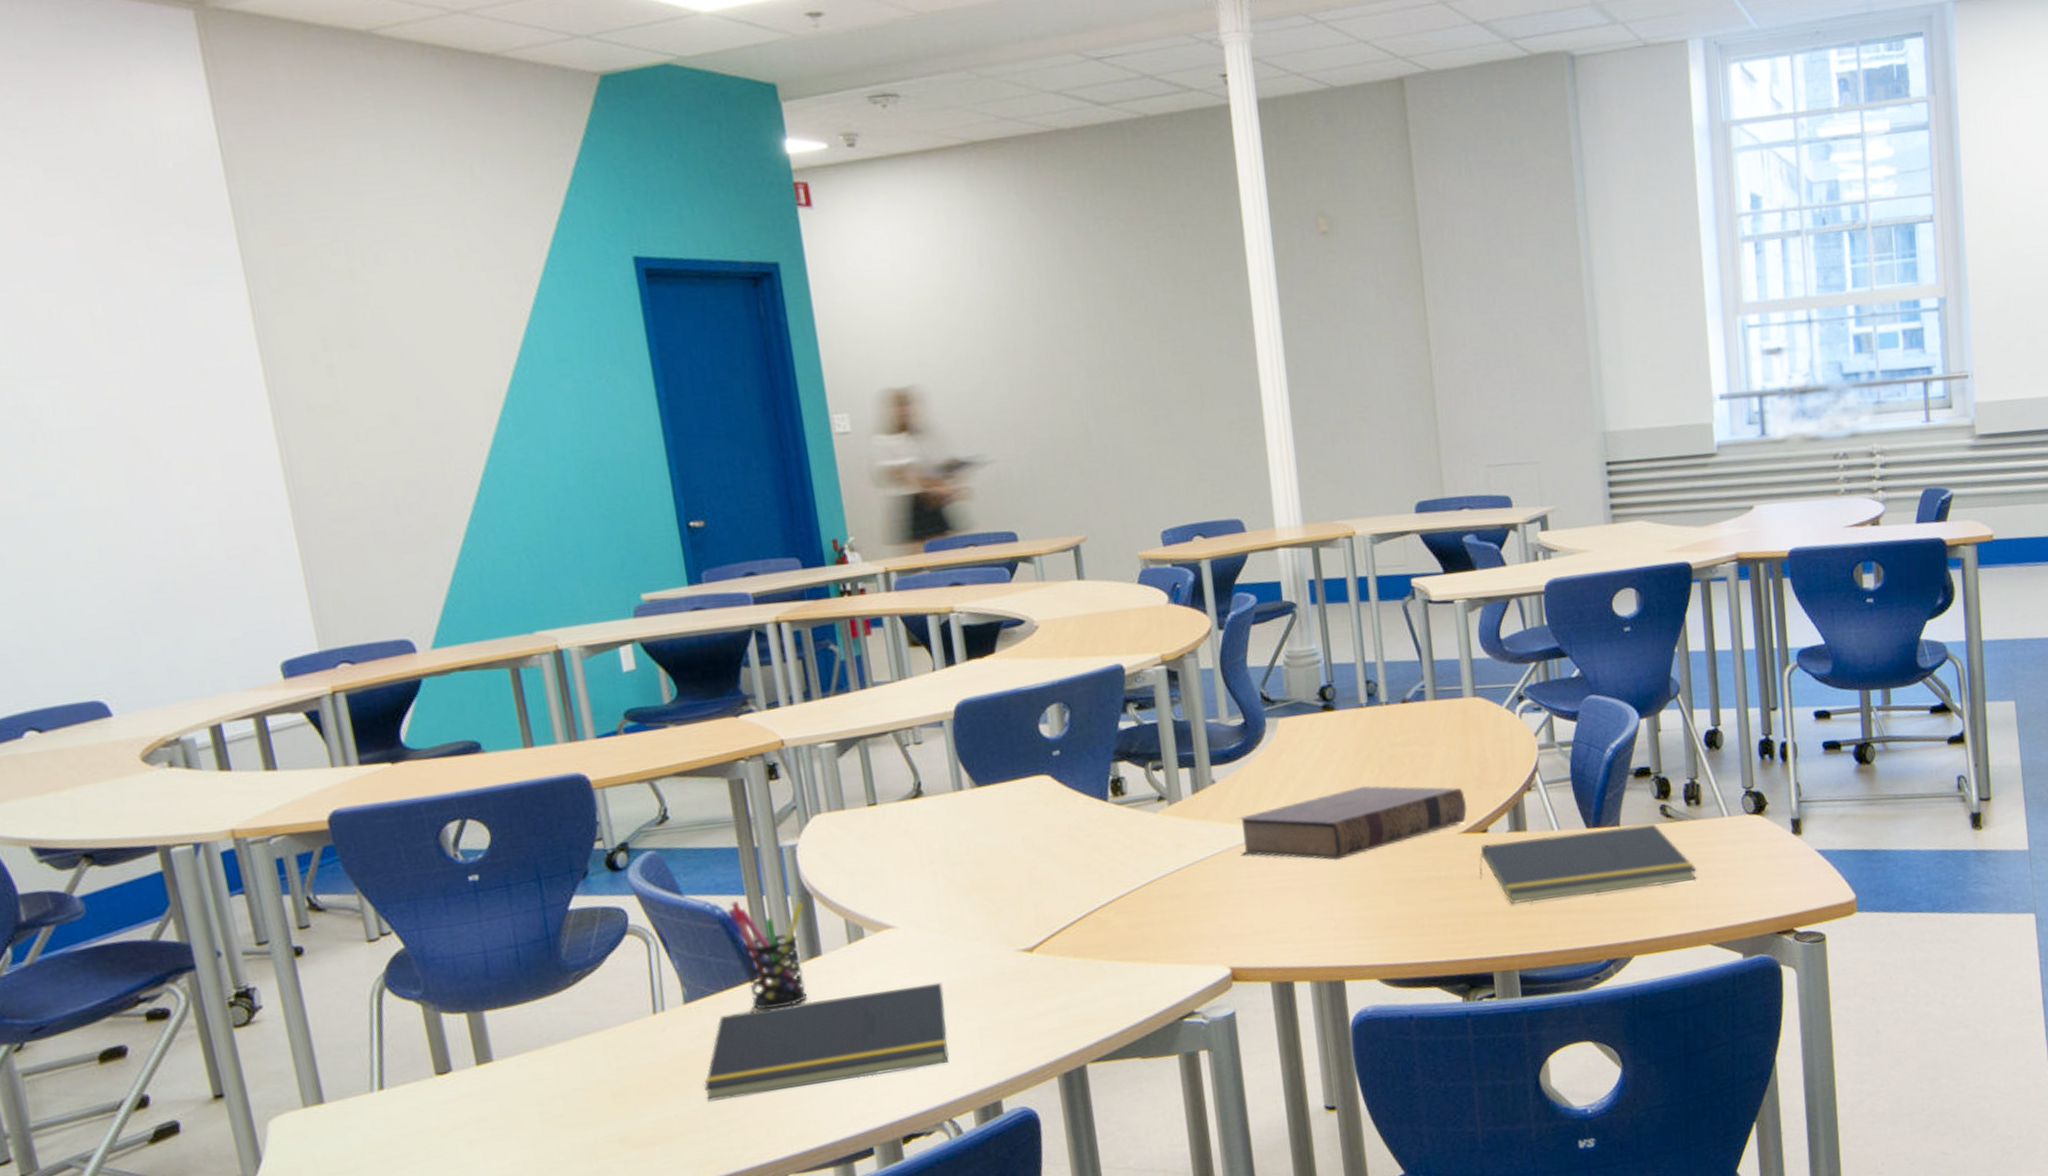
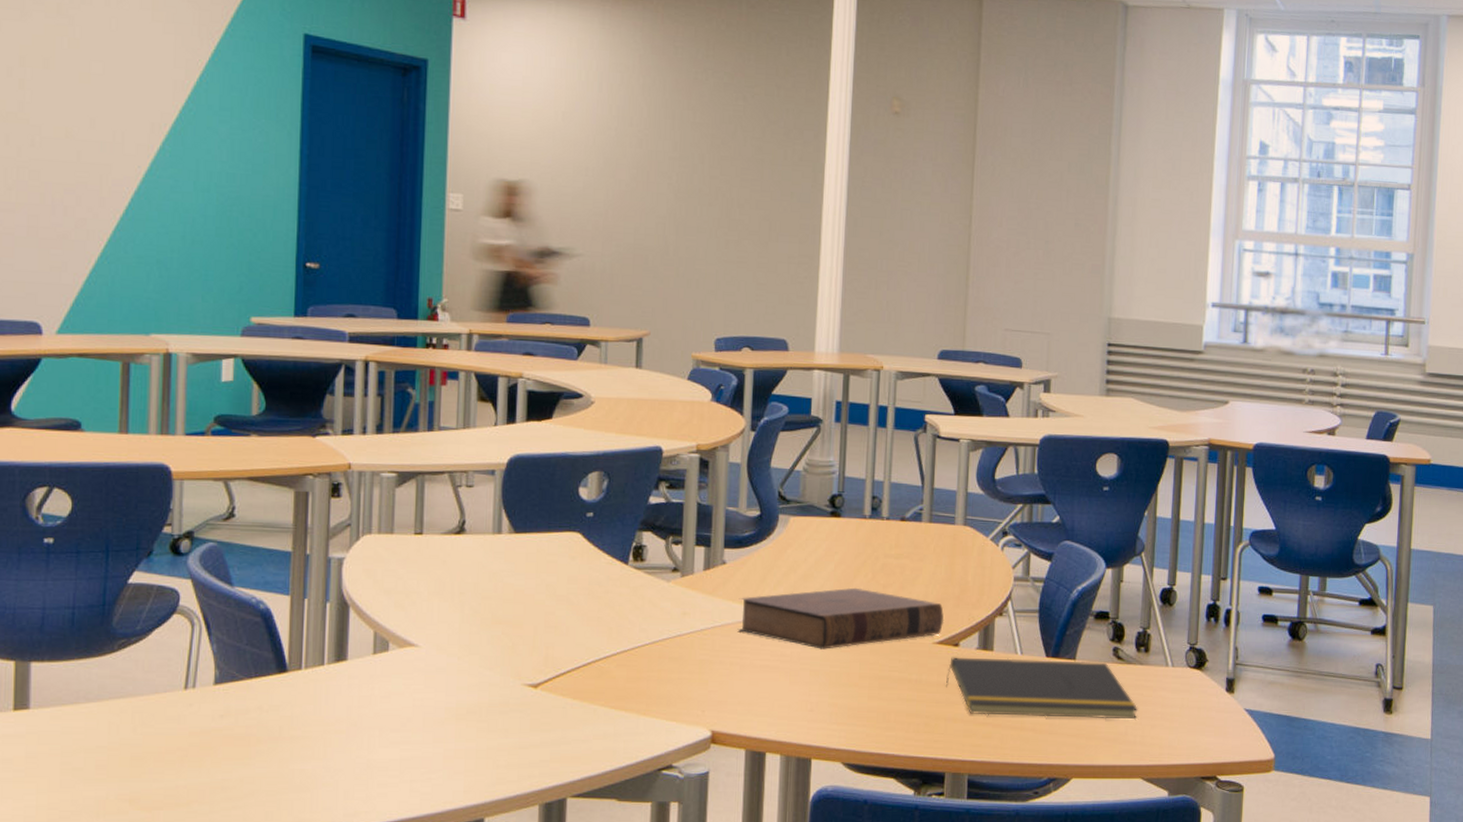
notepad: present [704,982,949,1103] -> none [217,700,450,779]
pen holder: present [724,901,808,1010] -> none [266,599,340,702]

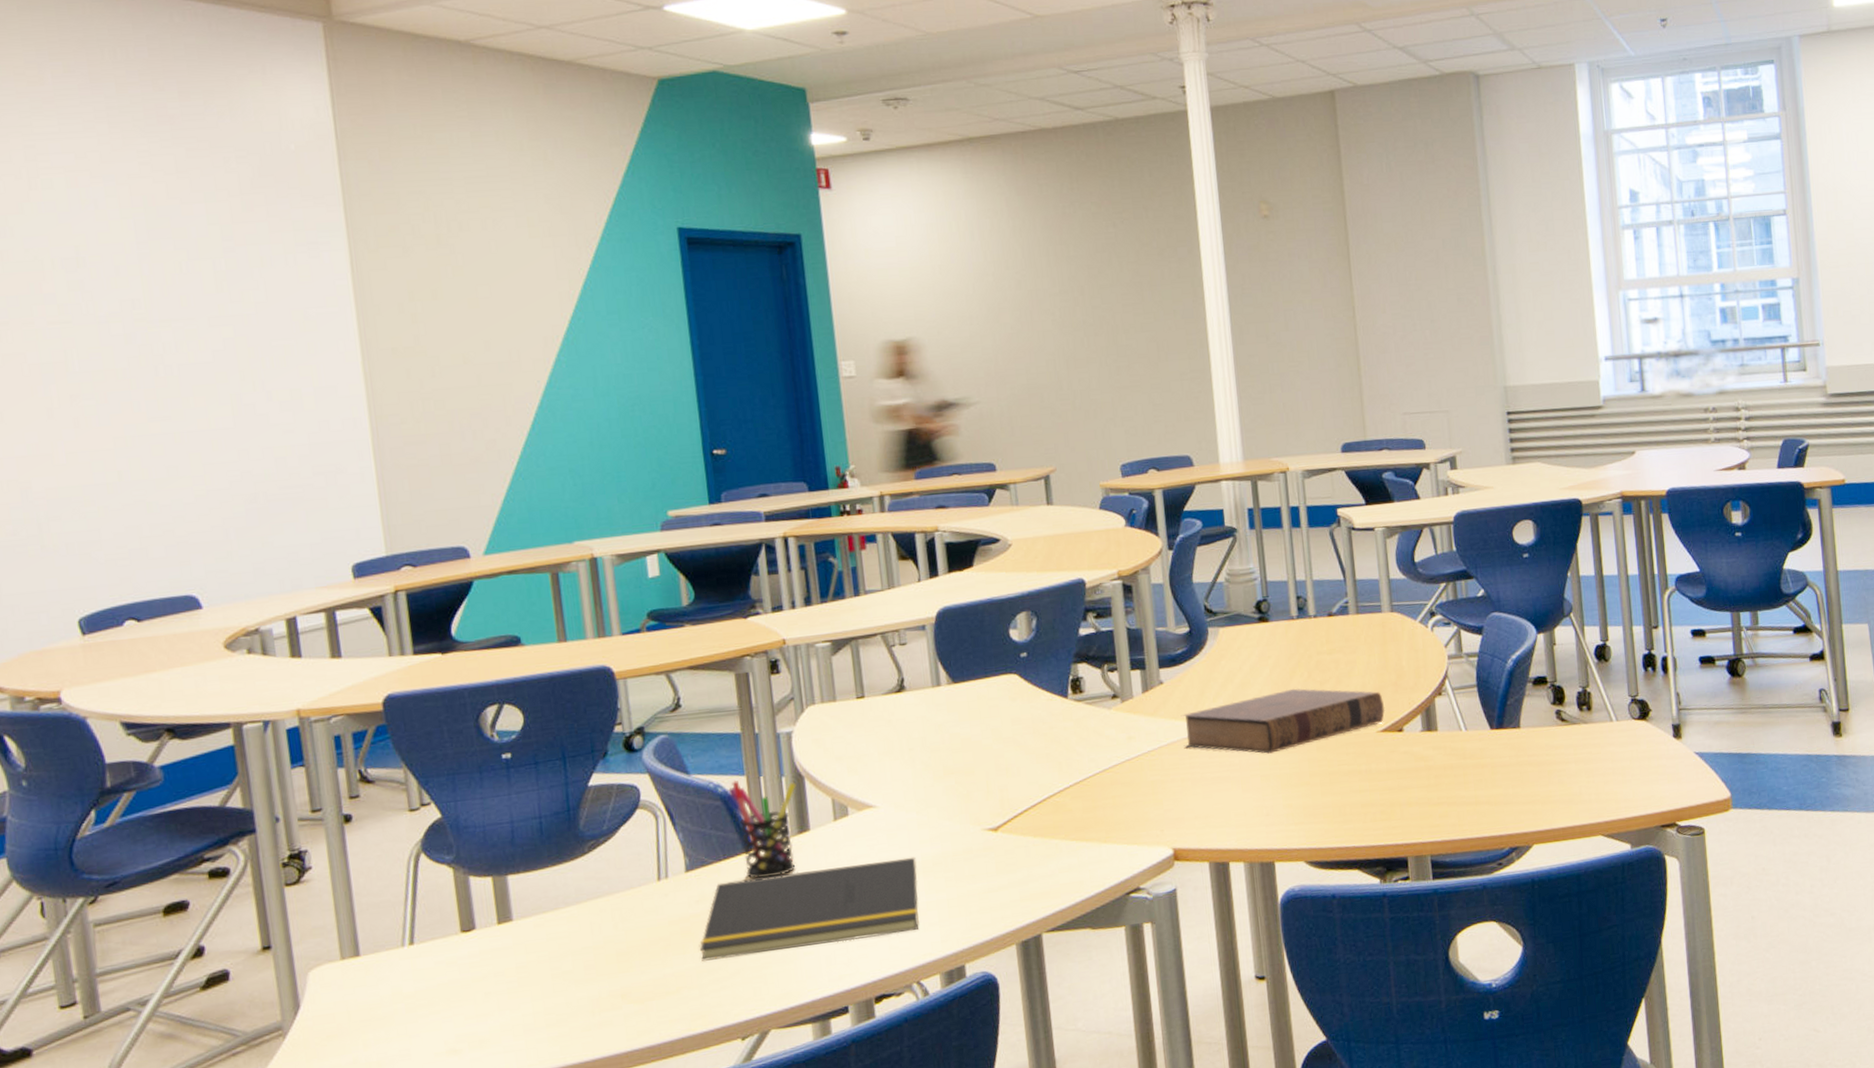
notepad: none [217,700,450,779] -> present [699,857,919,962]
pen holder: none [266,599,340,702] -> present [725,781,796,879]
notepad: present [945,657,1138,720] -> none [1395,726,1589,796]

